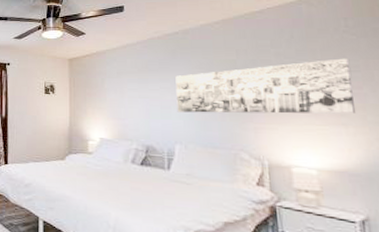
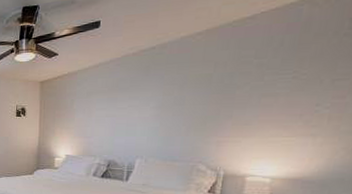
wall art: present [175,58,355,114] -> none [142,65,341,129]

